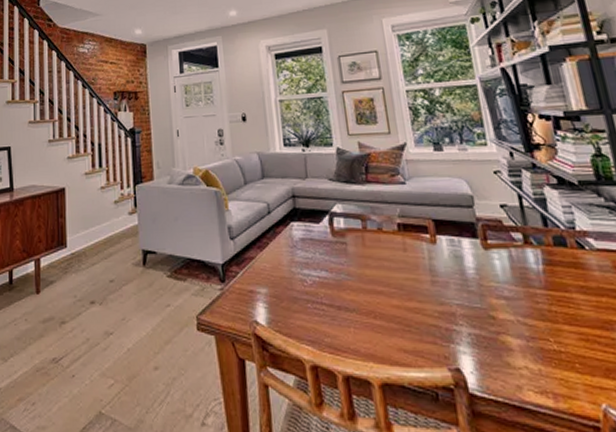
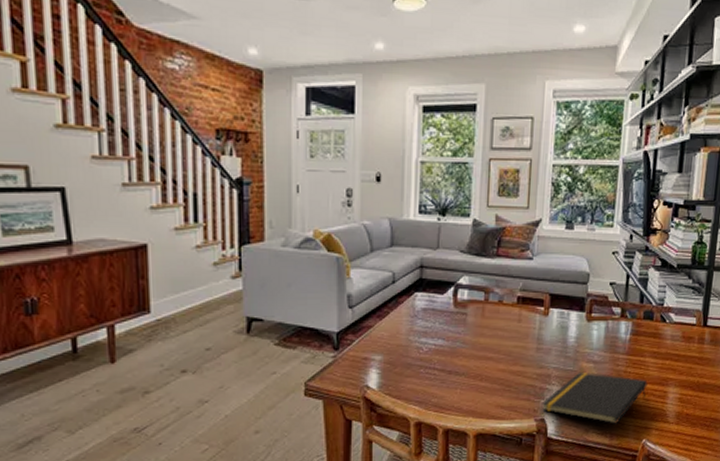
notepad: none [451,310,589,380] -> present [541,371,648,424]

